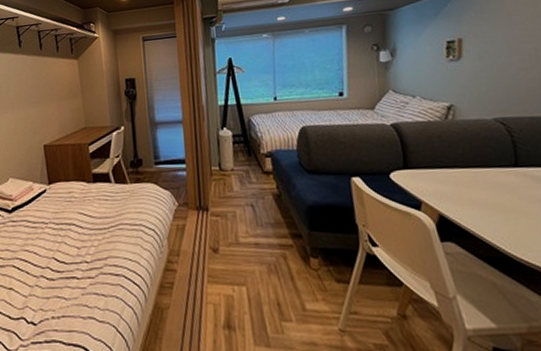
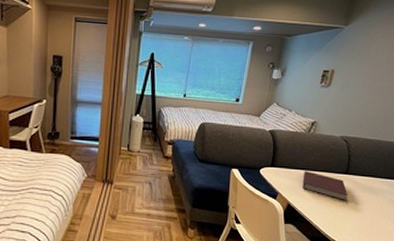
notebook: none [452,169,527,204] -> present [303,171,348,201]

